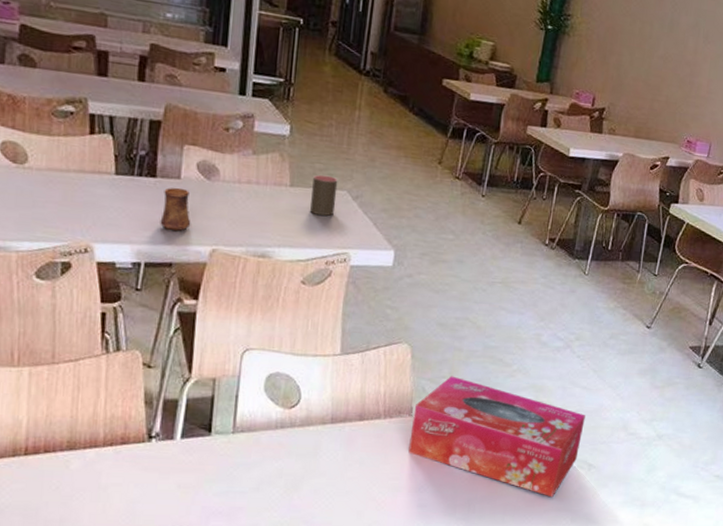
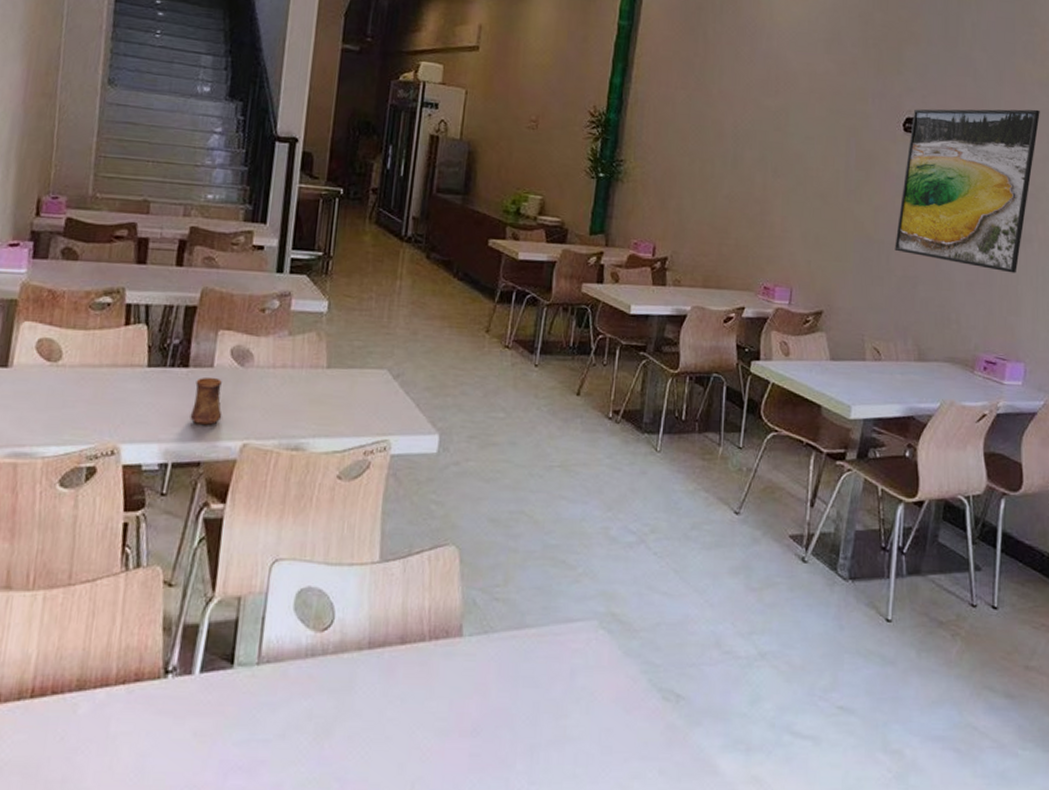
cup: present [310,174,338,216] -> none [348,353,378,400]
tissue box: present [408,376,585,498] -> none [458,584,668,741]

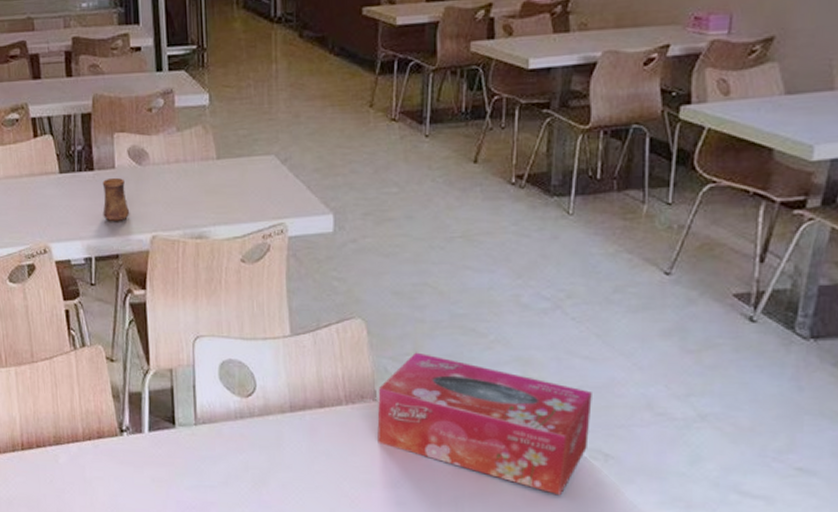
tissue box: none [458,584,668,741] -> present [377,352,592,496]

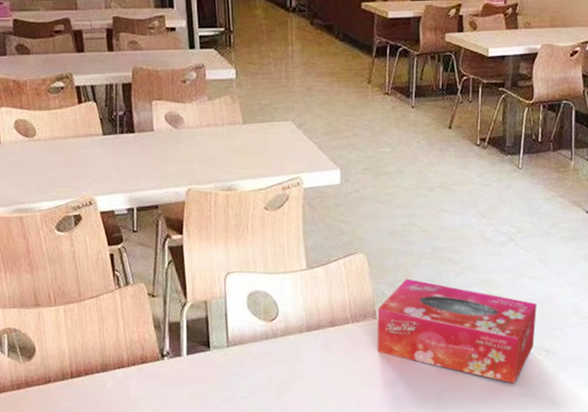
cup: present [102,177,130,222] -> none [142,139,168,178]

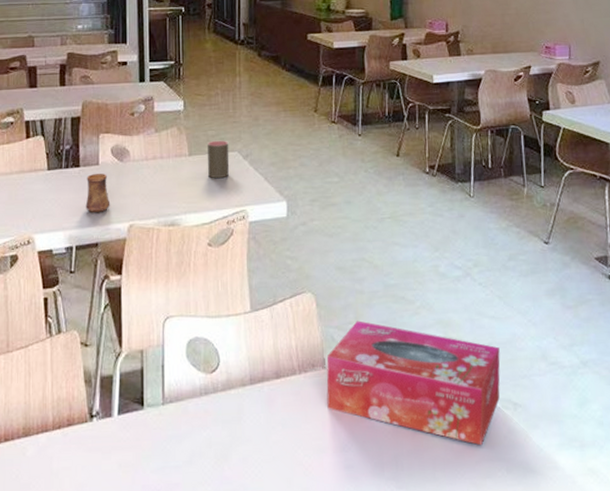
cup: none [142,139,168,178] -> present [85,173,111,213]
cup: none [261,109,284,147] -> present [208,140,230,179]

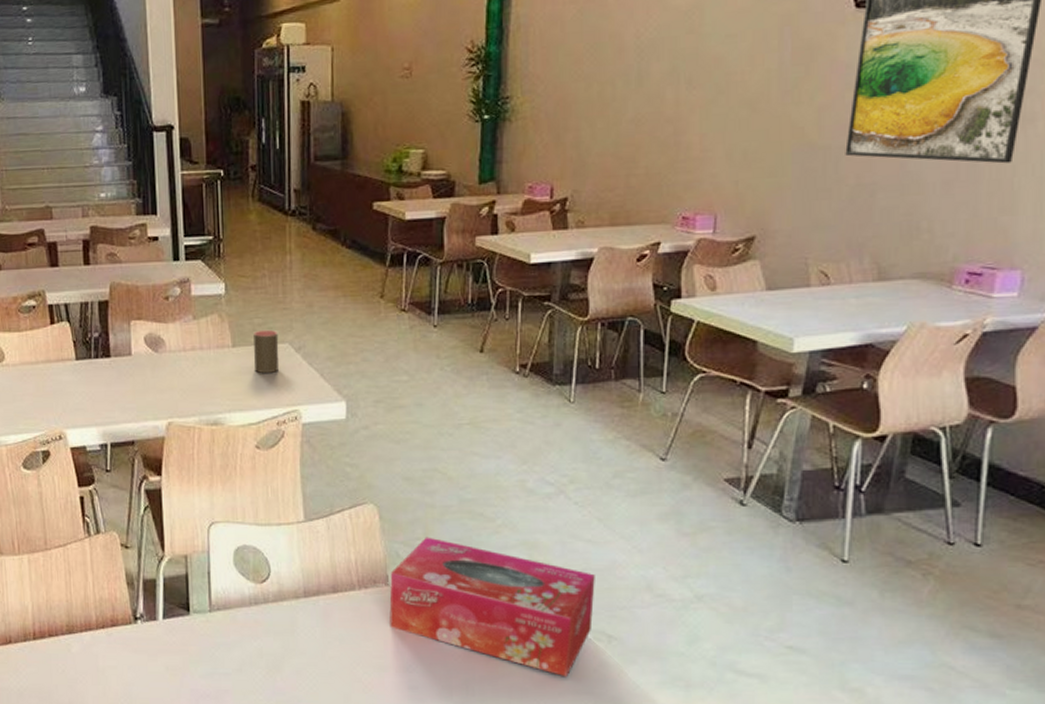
cup: present [85,173,111,213] -> none [119,364,146,409]

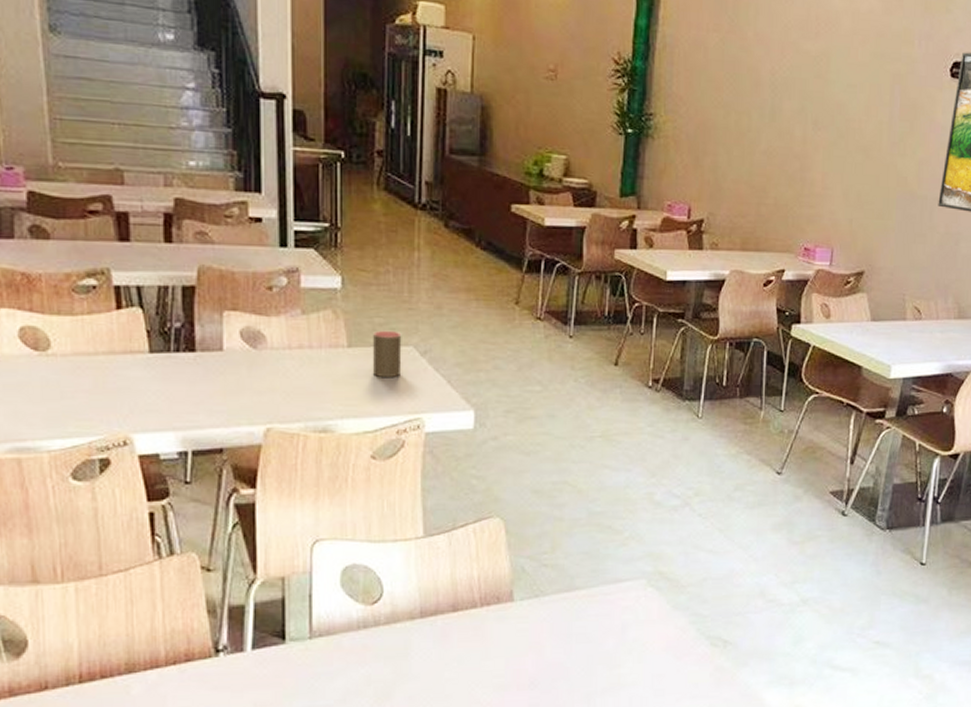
tissue box: present [389,537,595,677] -> none [512,550,714,684]

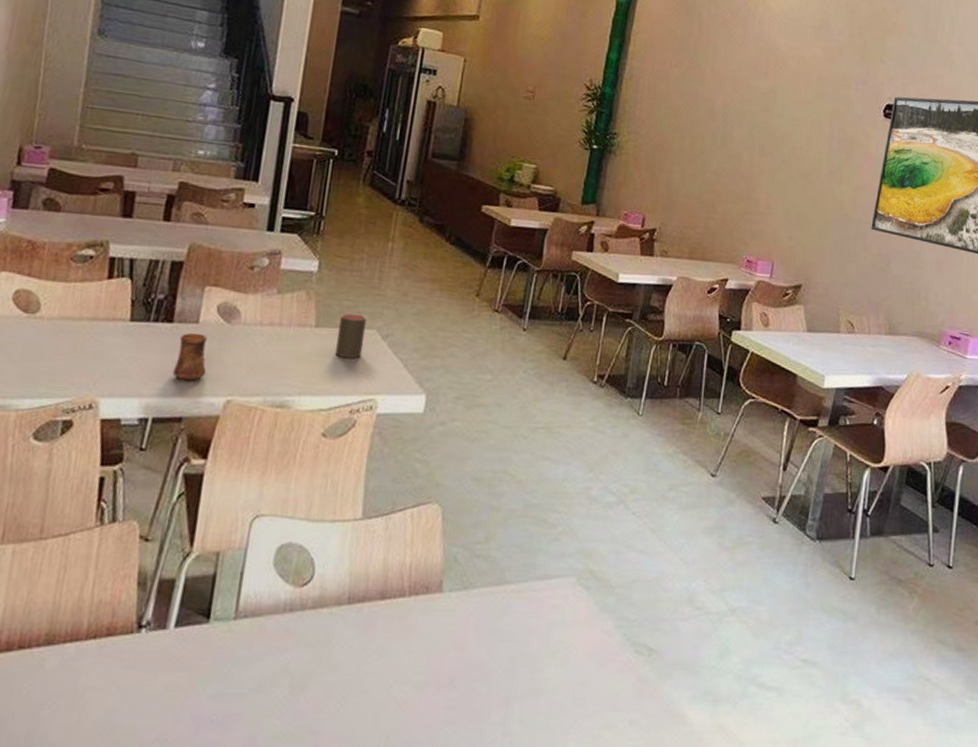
cup: none [205,361,240,412] -> present [172,333,207,382]

